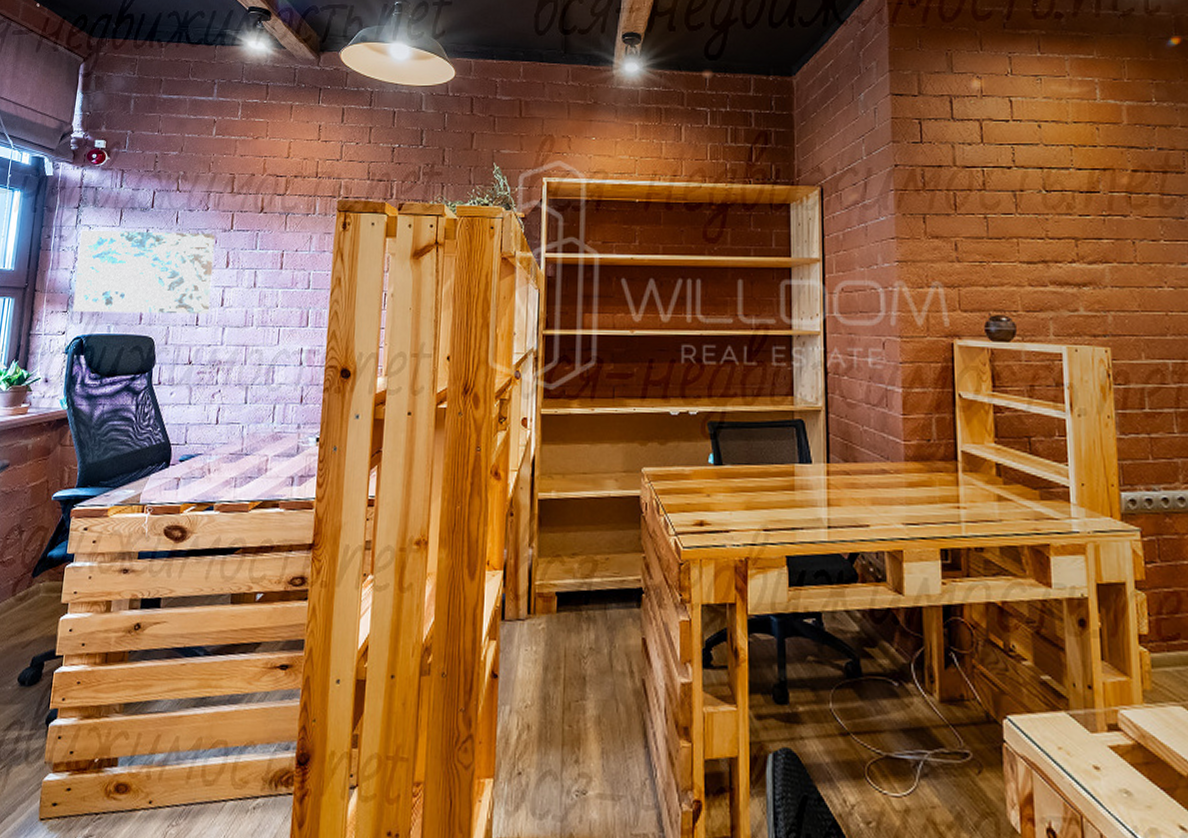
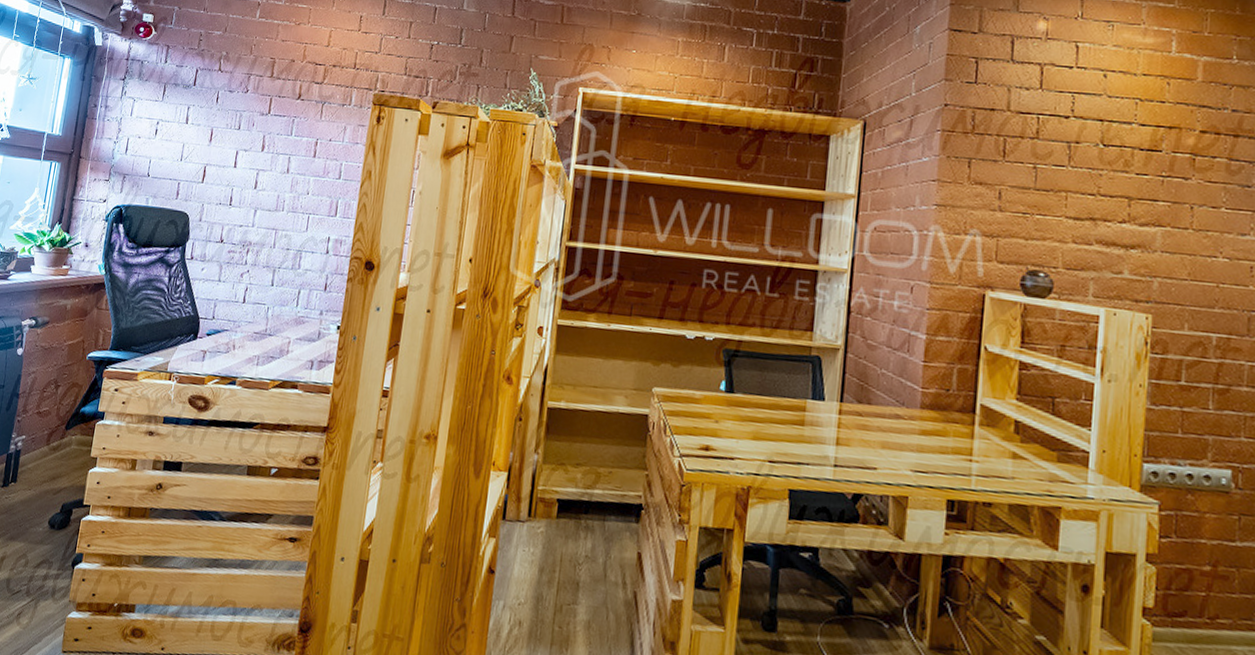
wall art: present [72,230,215,315] -> none [114,101,253,196]

